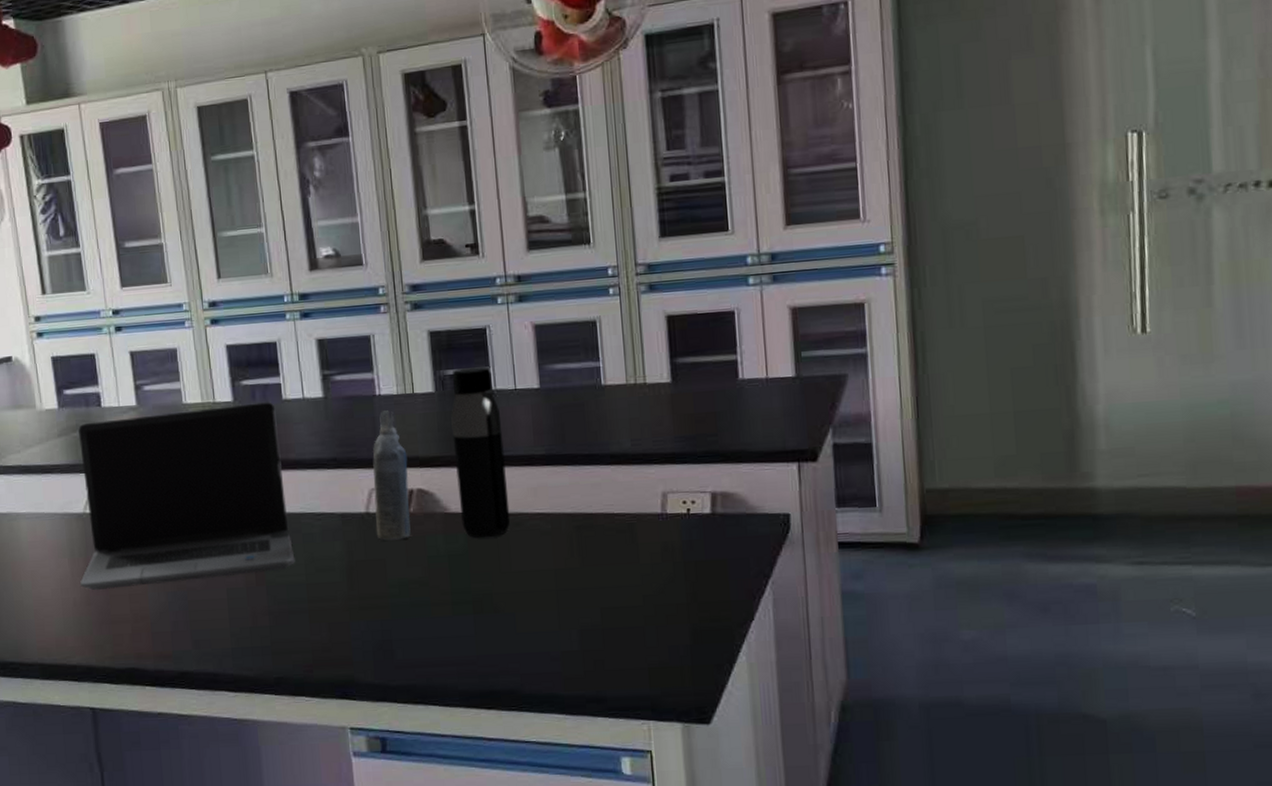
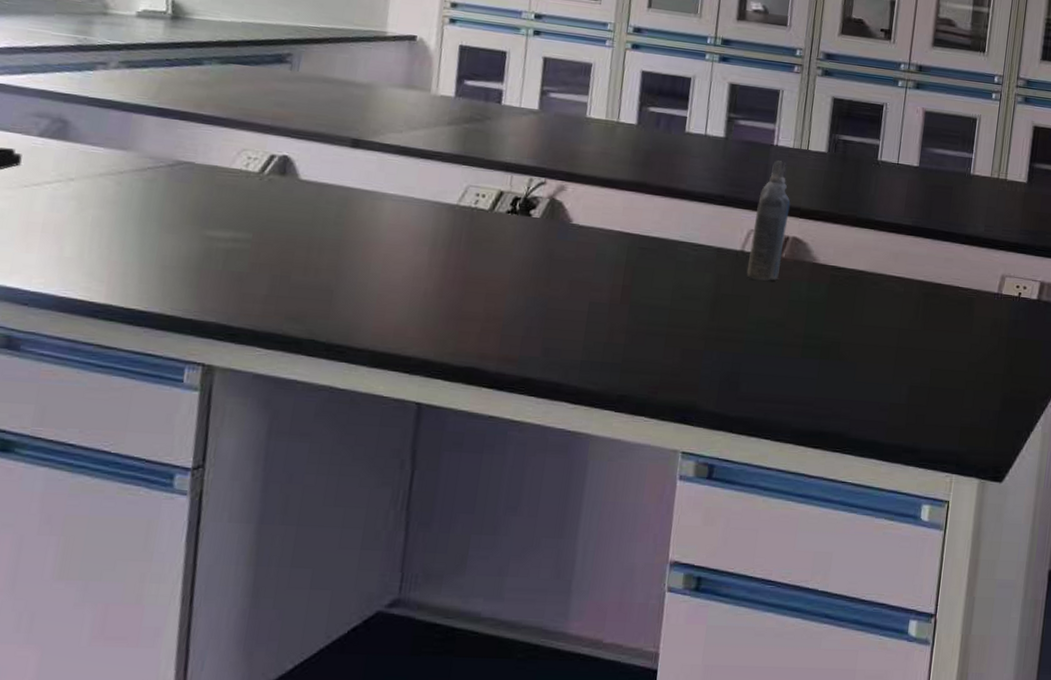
laptop computer: present [78,402,296,590] -> none [436,117,677,292]
water bottle: present [451,366,511,538] -> none [826,136,881,292]

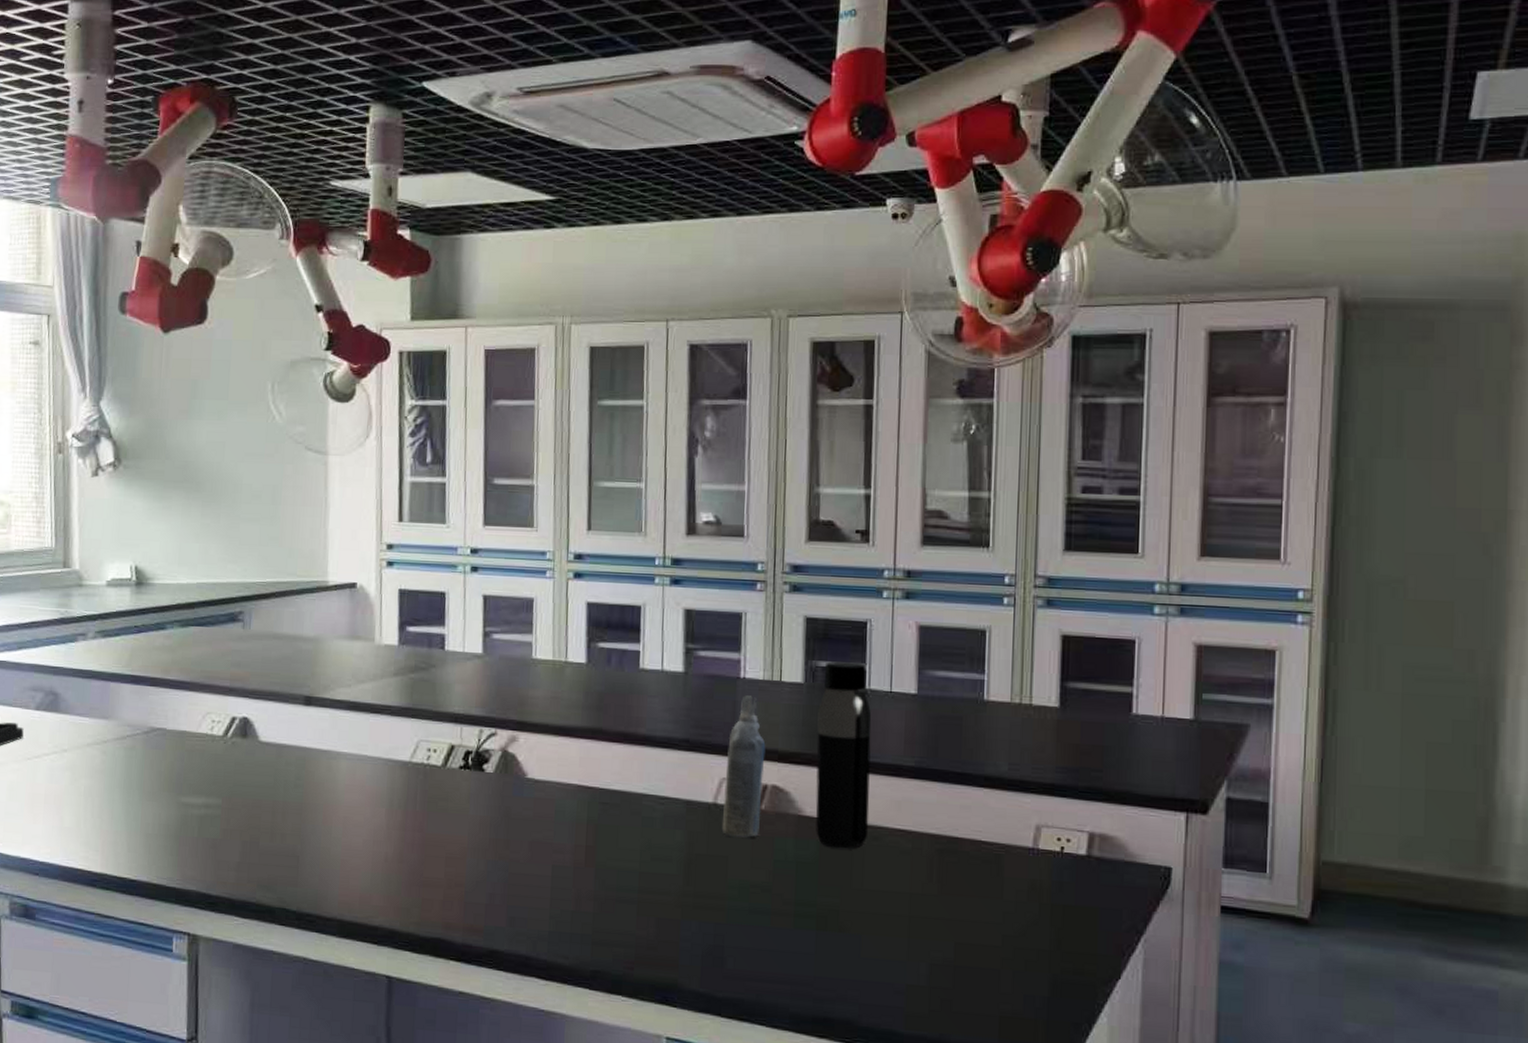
water bottle: none [826,136,881,292] -> present [815,661,872,849]

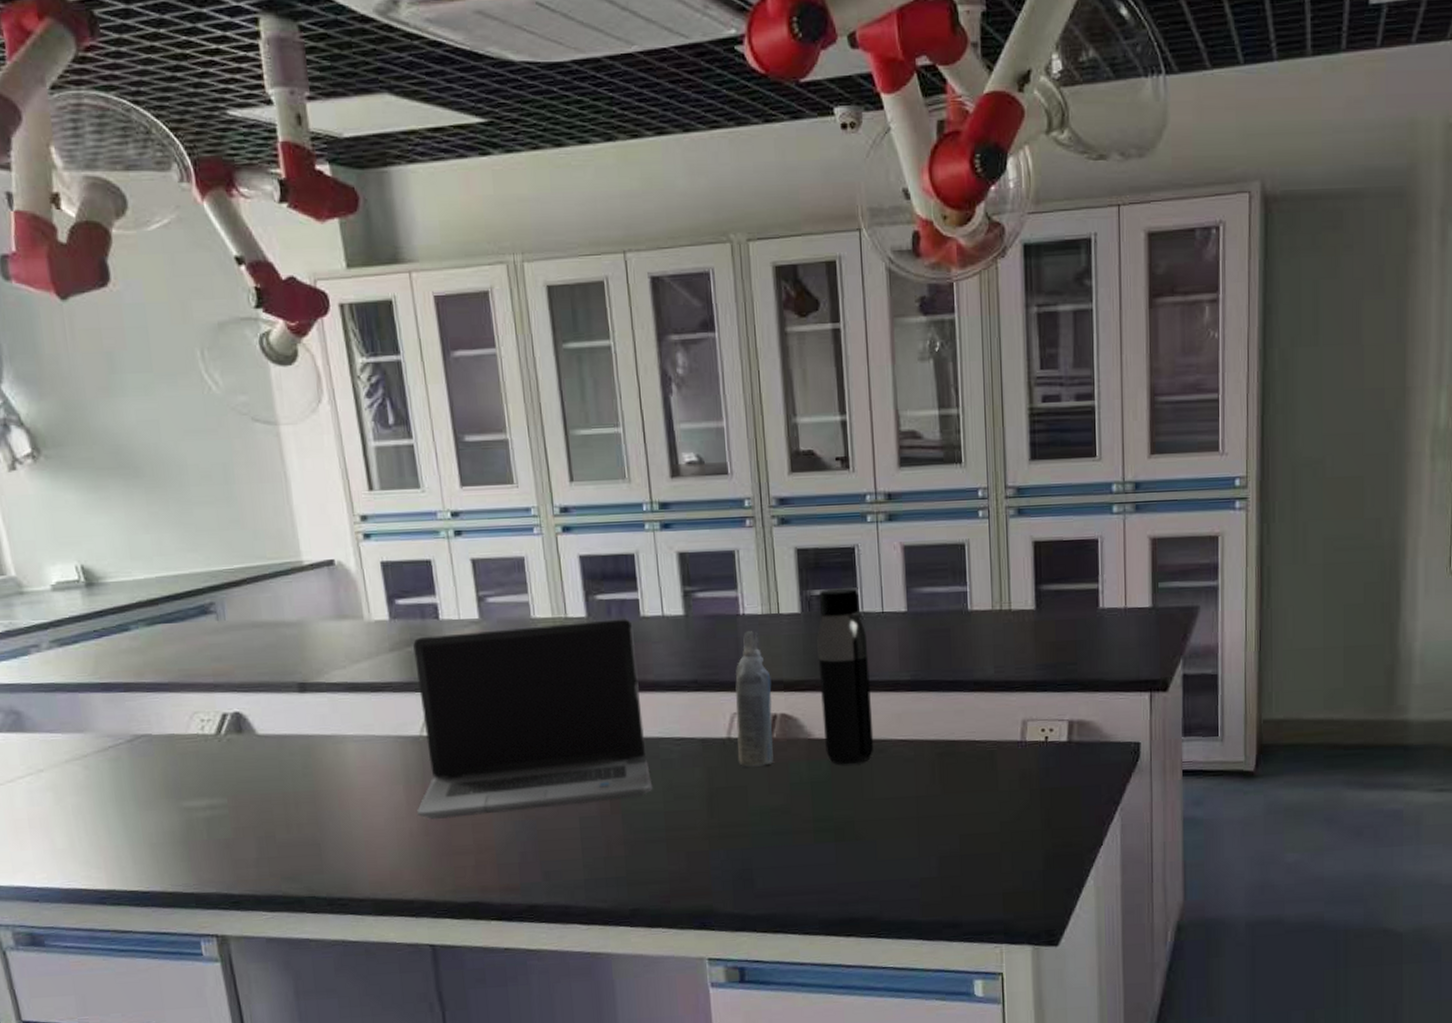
laptop computer: none [395,664,631,853] -> present [413,619,653,819]

